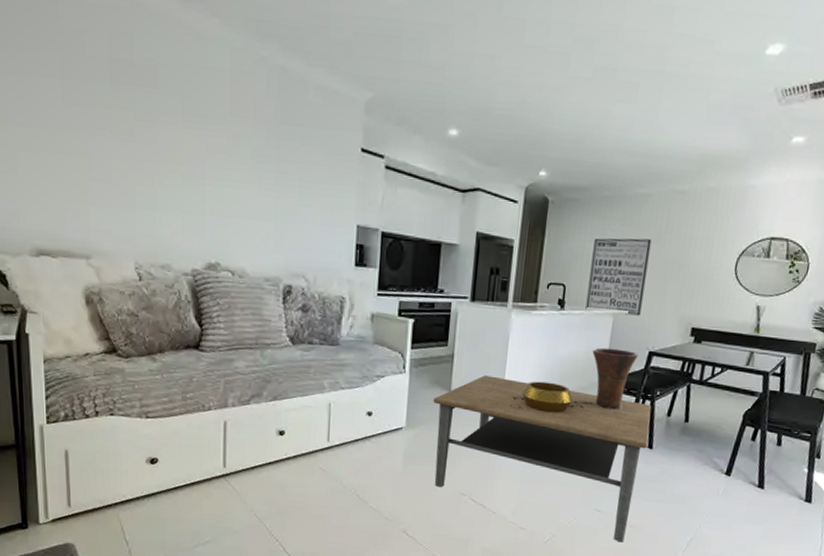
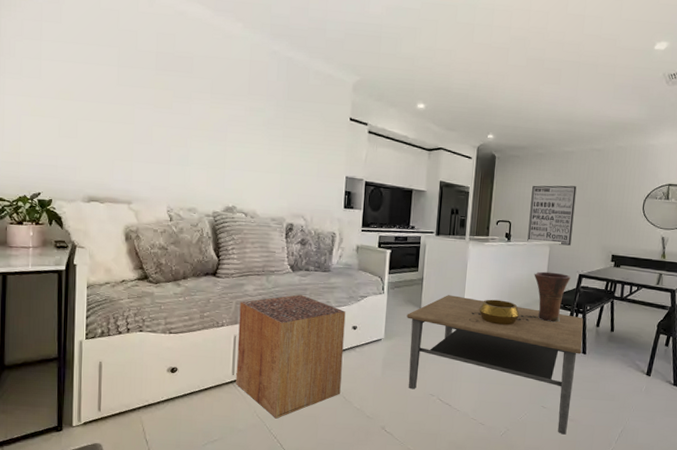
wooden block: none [228,373,359,519] -> present [236,294,346,419]

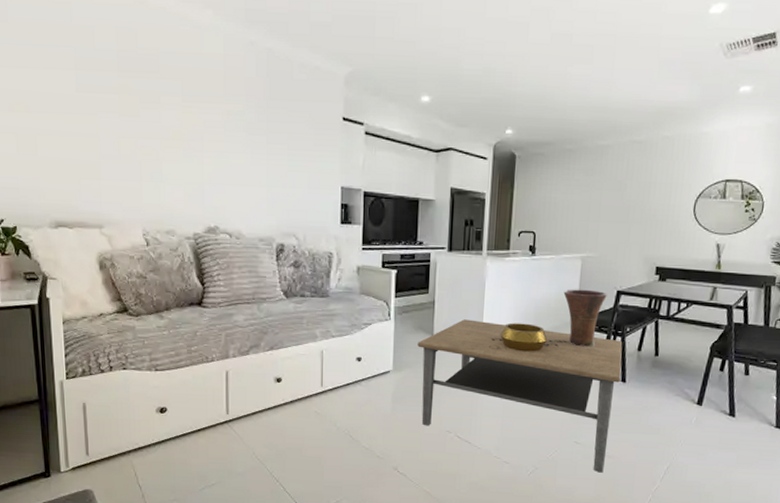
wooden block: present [236,294,346,419] -> none [230,324,348,461]
wall art: present [527,185,577,246] -> none [555,186,614,258]

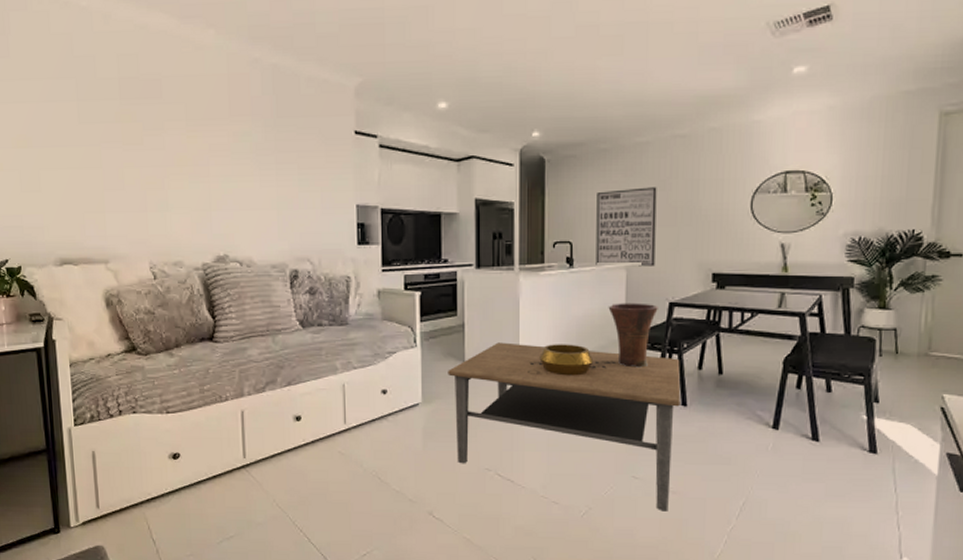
wall art: none [555,186,614,258] -> present [596,187,657,267]

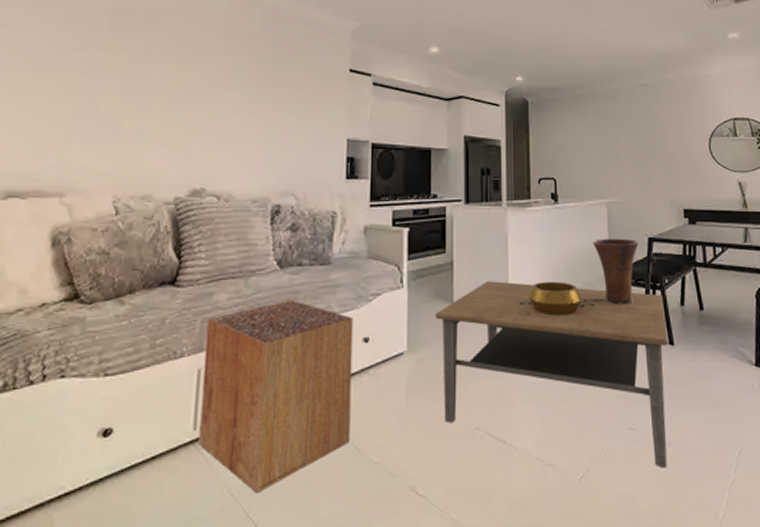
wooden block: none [244,356,374,508] -> present [198,300,354,494]
wall art: present [596,187,657,267] -> none [576,129,632,203]

